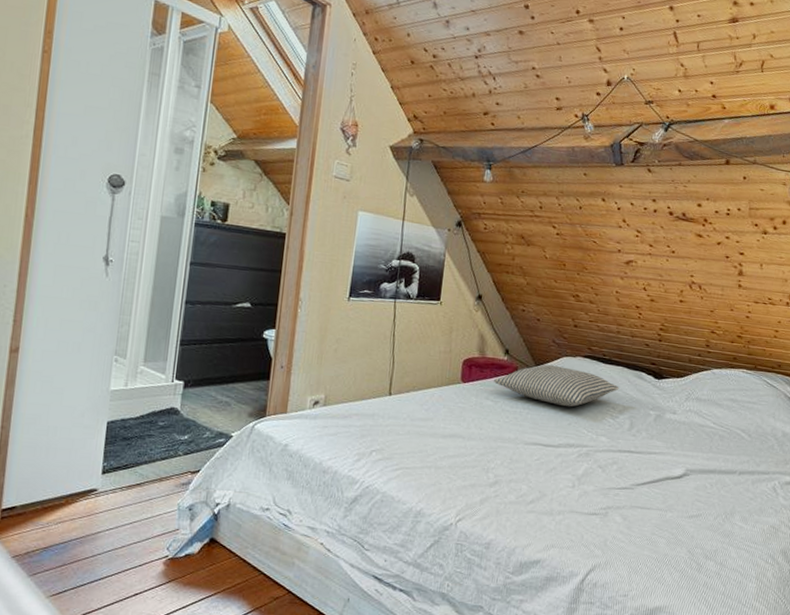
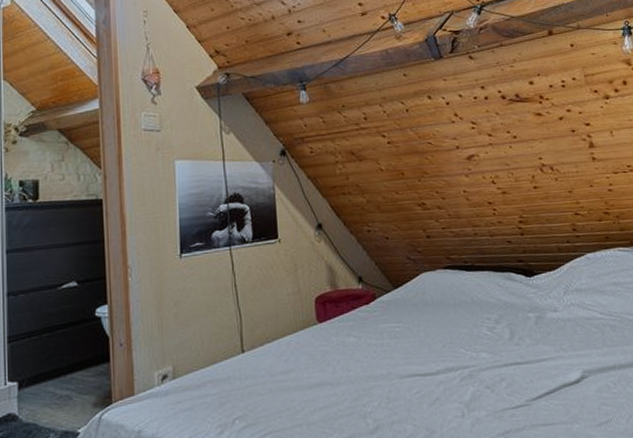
pillow: present [493,364,620,407] -> none [351,283,490,328]

